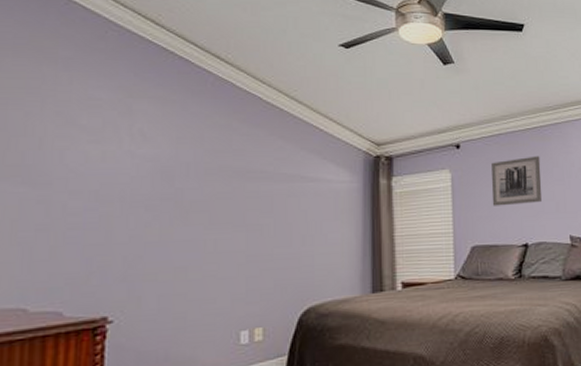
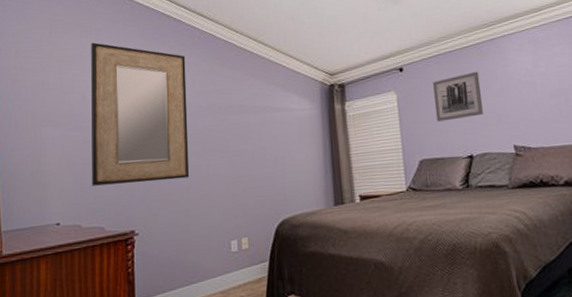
home mirror: none [47,74,193,259] -> present [91,42,190,186]

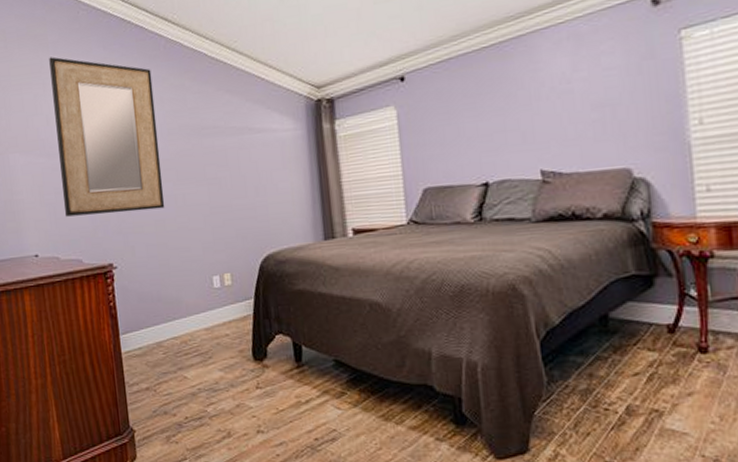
wall art: present [433,71,484,122] -> none [442,78,504,143]

